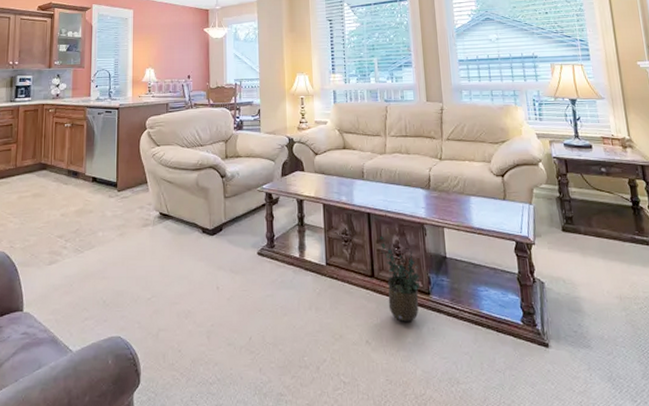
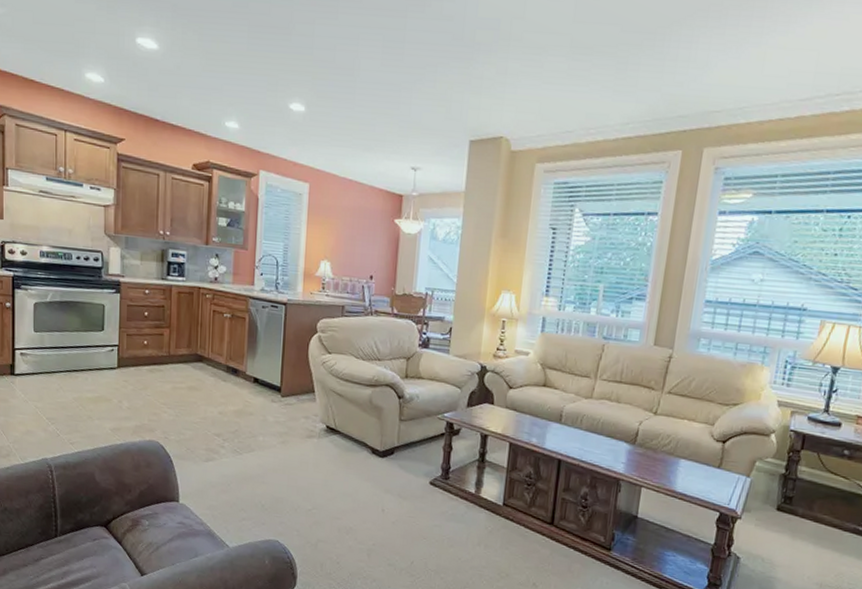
potted plant: present [379,236,422,323] -> none [563,485,606,574]

